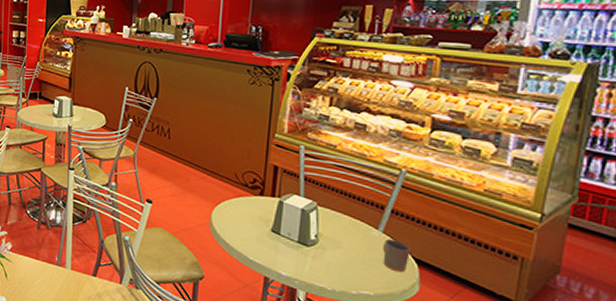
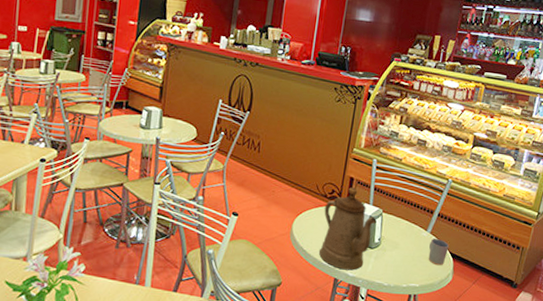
coffee pot: none [244,177,311,270] -> present [319,187,377,271]

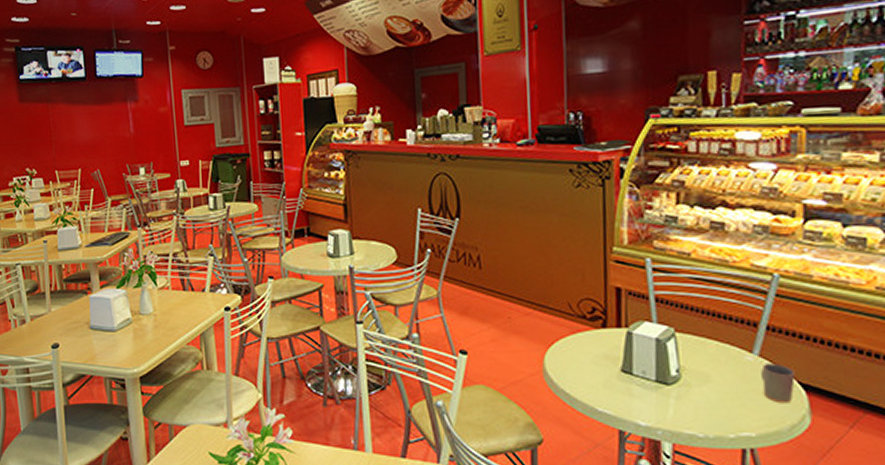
coffee pot: present [319,187,377,271] -> none [585,301,668,418]

